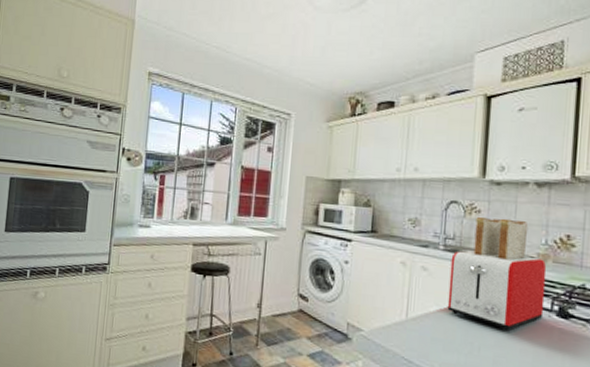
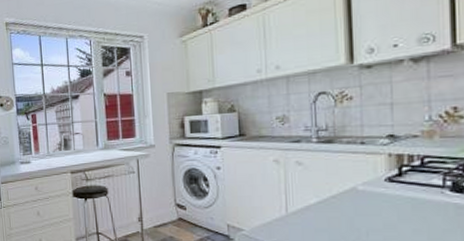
toaster: present [447,217,547,330] -> none [326,100,435,212]

